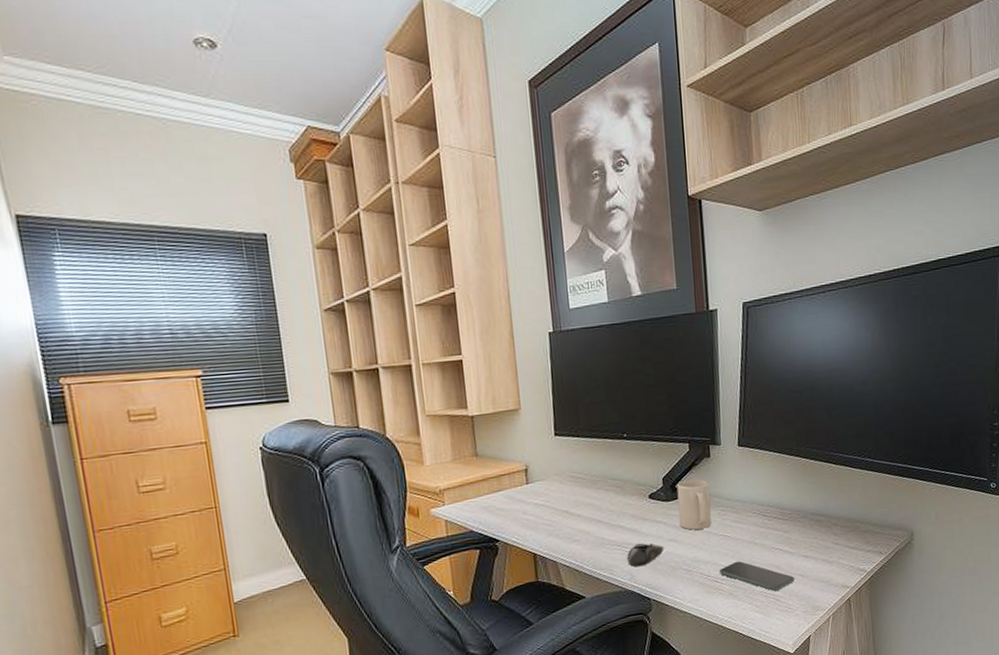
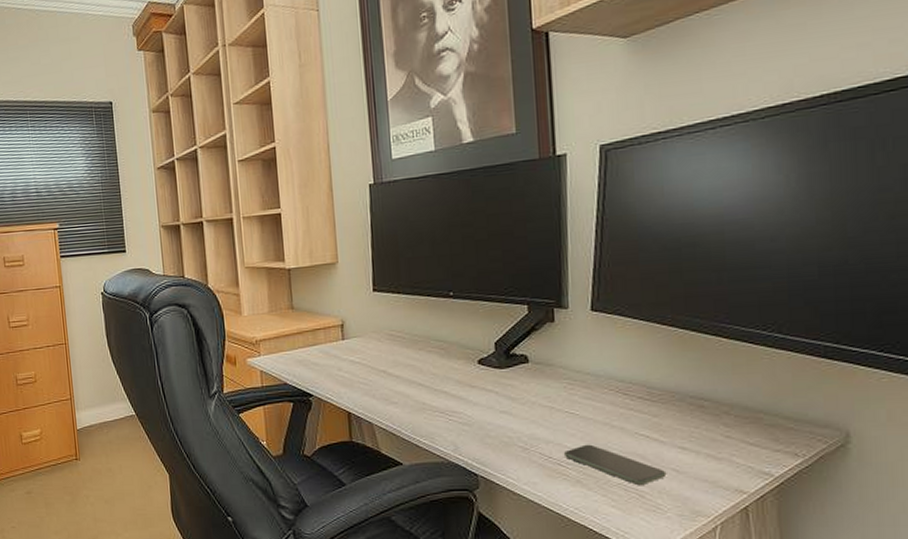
computer mouse: present [627,542,664,567] -> none [451,411,495,438]
mug: present [676,479,712,530] -> none [512,346,556,403]

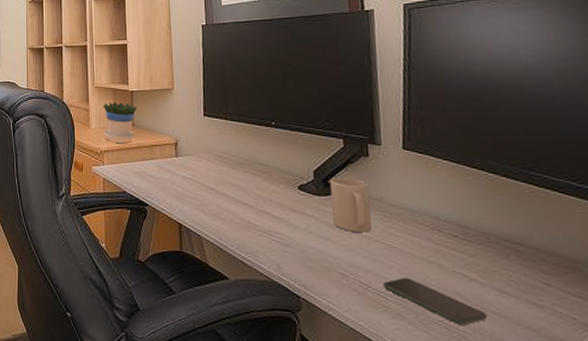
flowerpot: none [257,282,296,330] -> present [103,101,137,143]
mug: none [512,346,556,403] -> present [329,177,372,233]

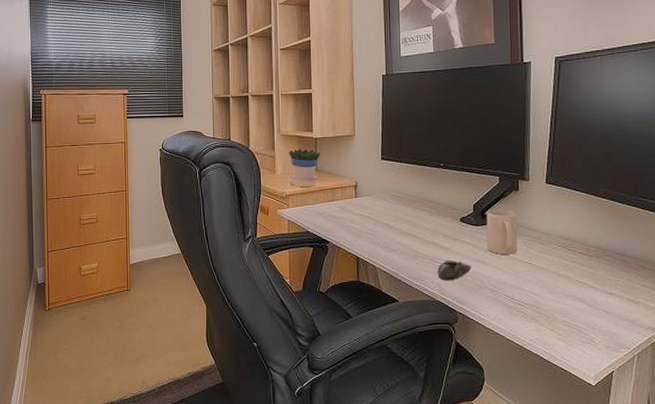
computer mouse: none [273,233,316,259] -> present [437,259,472,281]
smartphone: present [382,277,488,325] -> none [522,288,599,322]

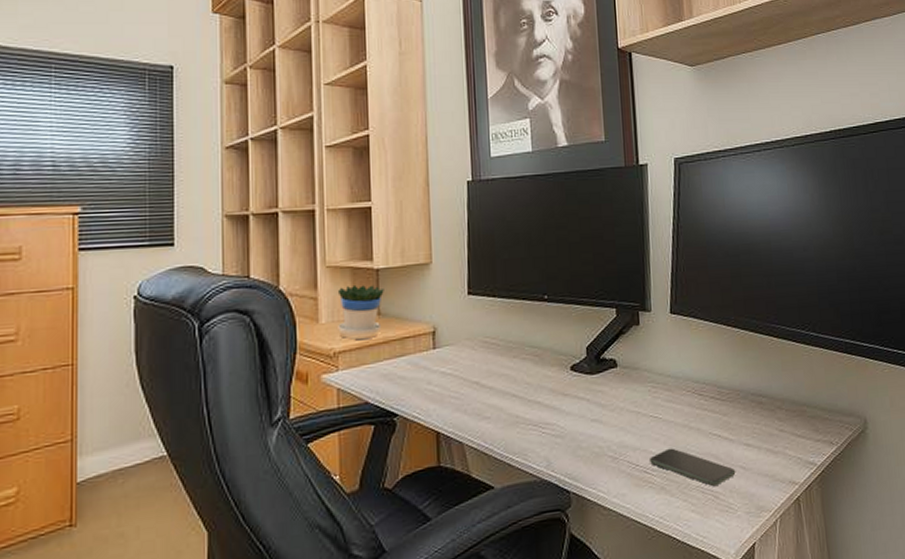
computer mouse: present [437,259,472,281] -> none [544,422,587,452]
mug: present [486,209,518,254] -> none [602,350,641,410]
smartphone: none [522,288,599,322] -> present [648,448,736,486]

